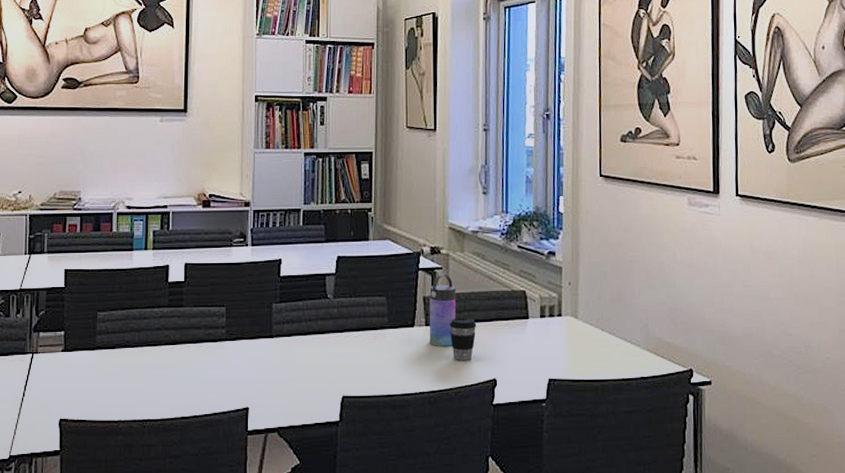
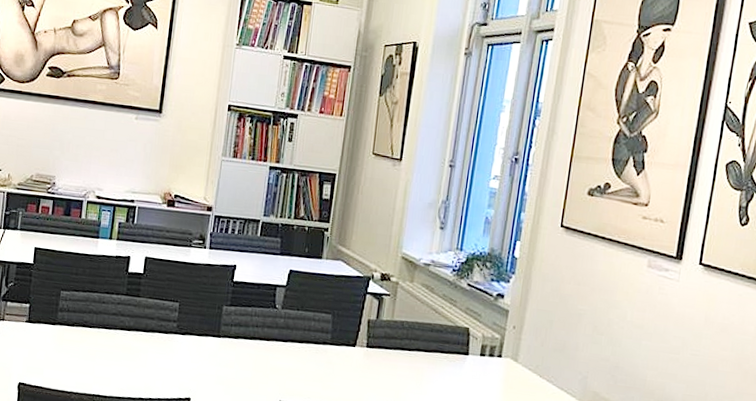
water bottle: present [429,274,456,346] -> none [368,300,401,370]
coffee cup: present [450,317,477,360] -> none [389,344,417,386]

